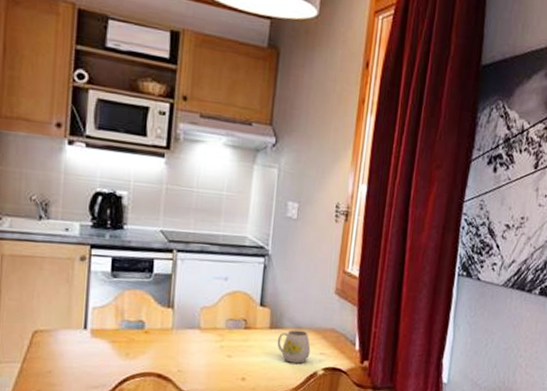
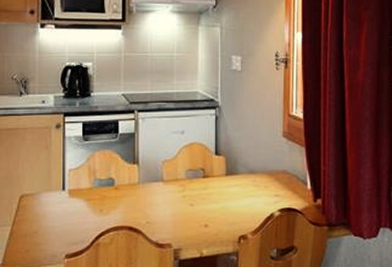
mug: present [277,330,311,364] -> none [234,175,266,207]

